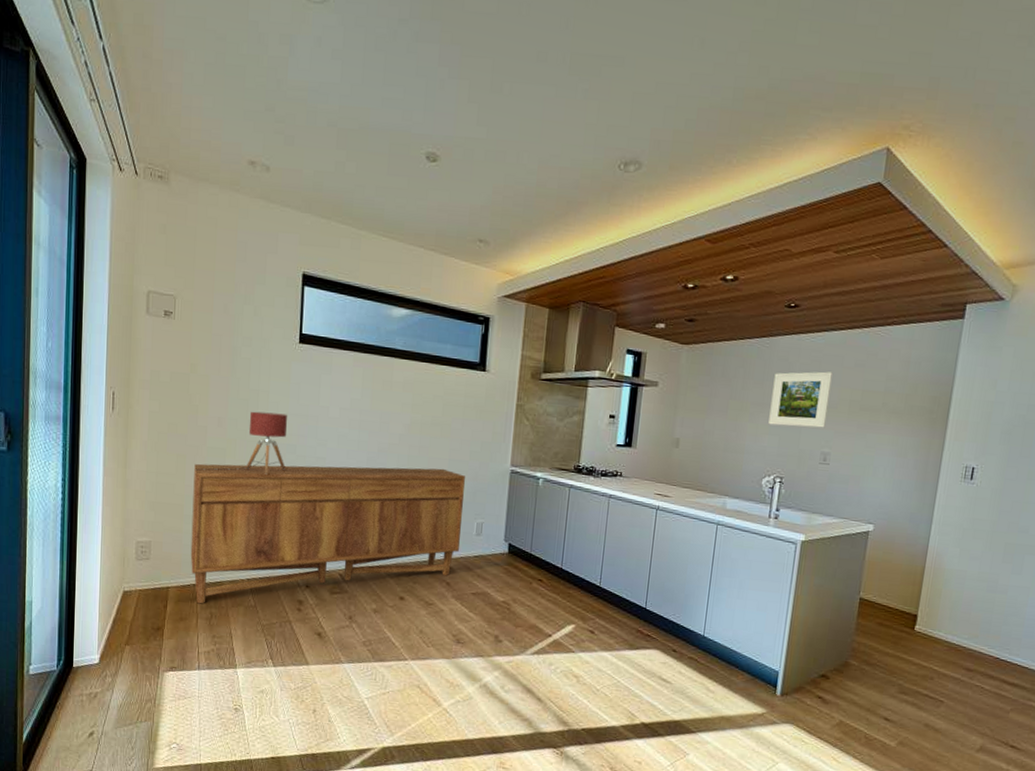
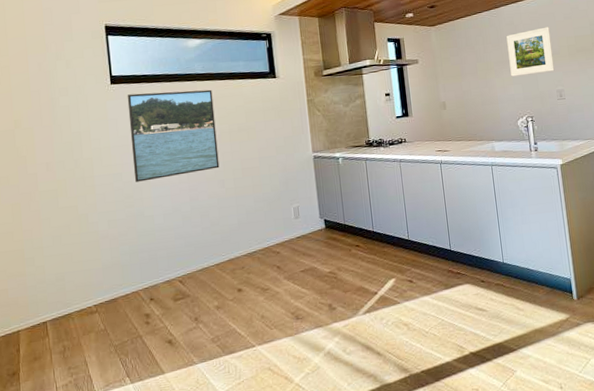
sideboard: present [190,463,465,604] -> none [29,166,283,340]
table lamp: present [195,411,287,475] -> none [31,147,116,215]
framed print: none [309,358,410,462] -> present [127,89,220,182]

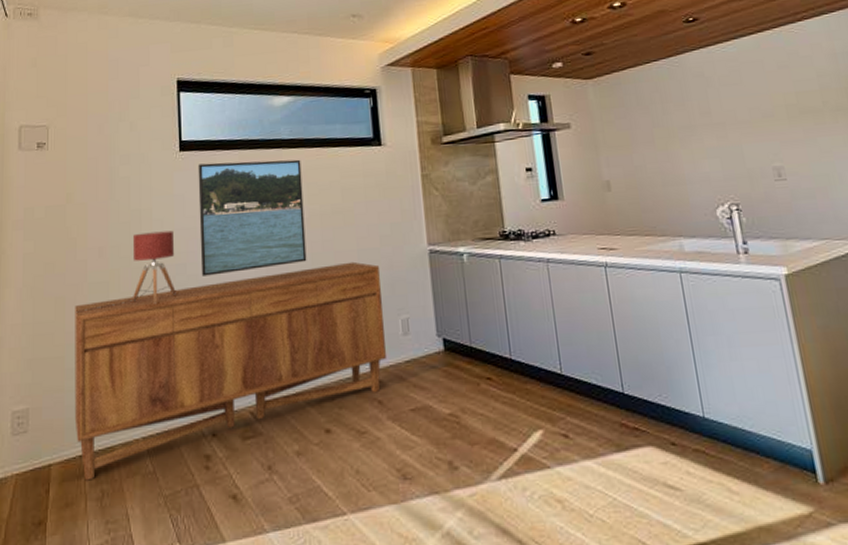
sideboard: none [29,166,283,340] -> present [74,261,387,481]
table lamp: none [31,147,116,215] -> present [76,230,178,313]
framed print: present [506,27,555,77] -> none [694,79,768,148]

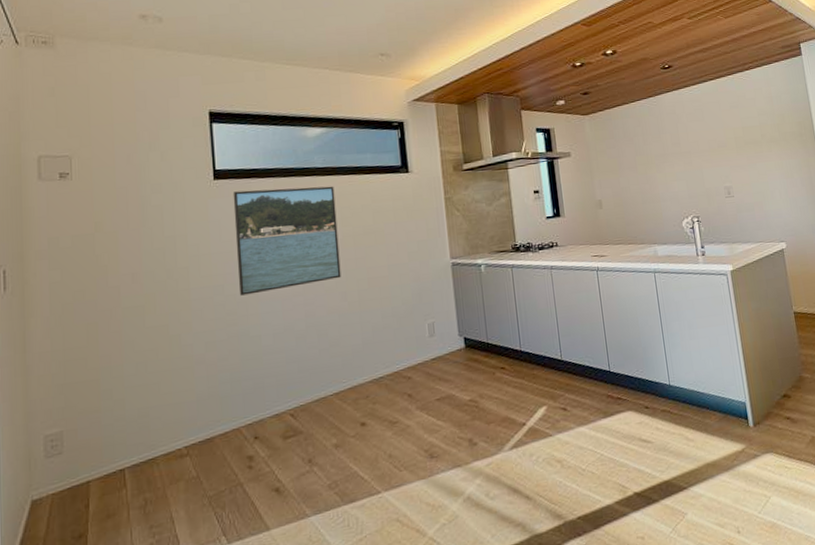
sideboard: present [74,261,387,481] -> none [109,276,416,492]
table lamp: present [76,230,178,313] -> none [110,254,216,337]

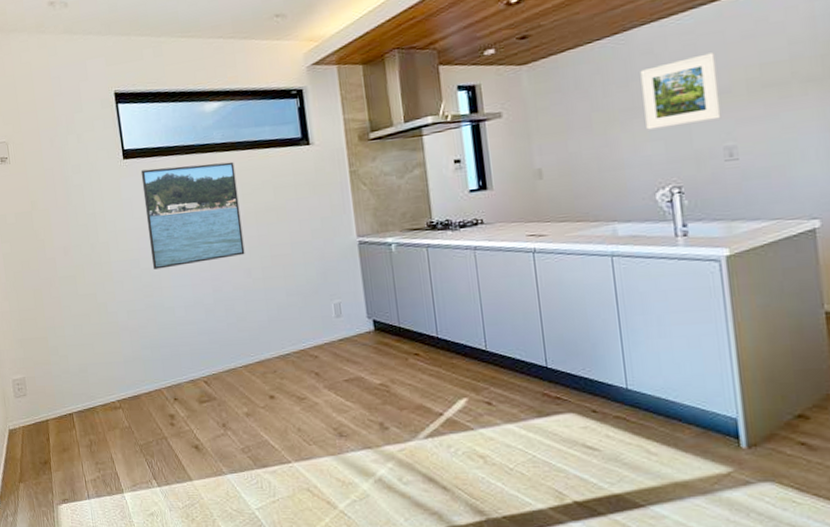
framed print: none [667,116,722,172] -> present [640,52,722,130]

